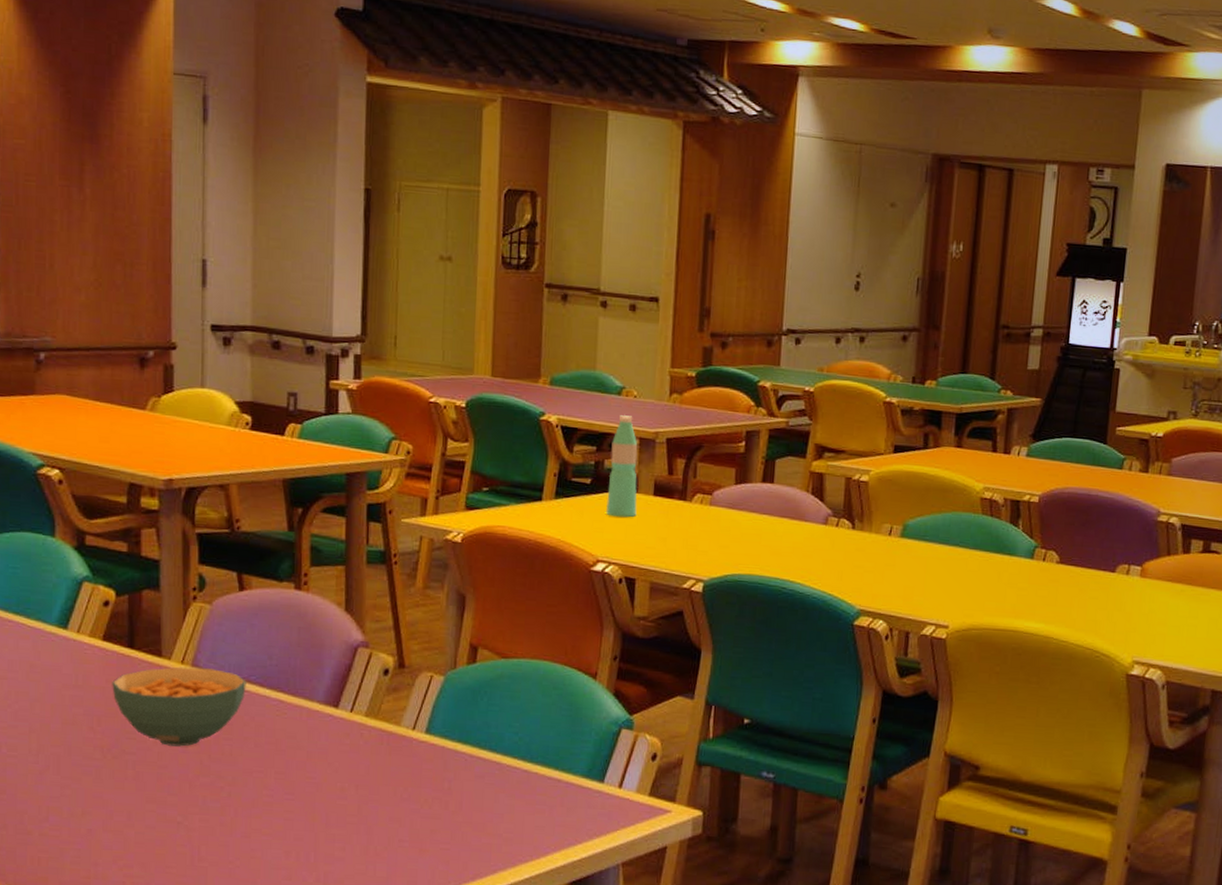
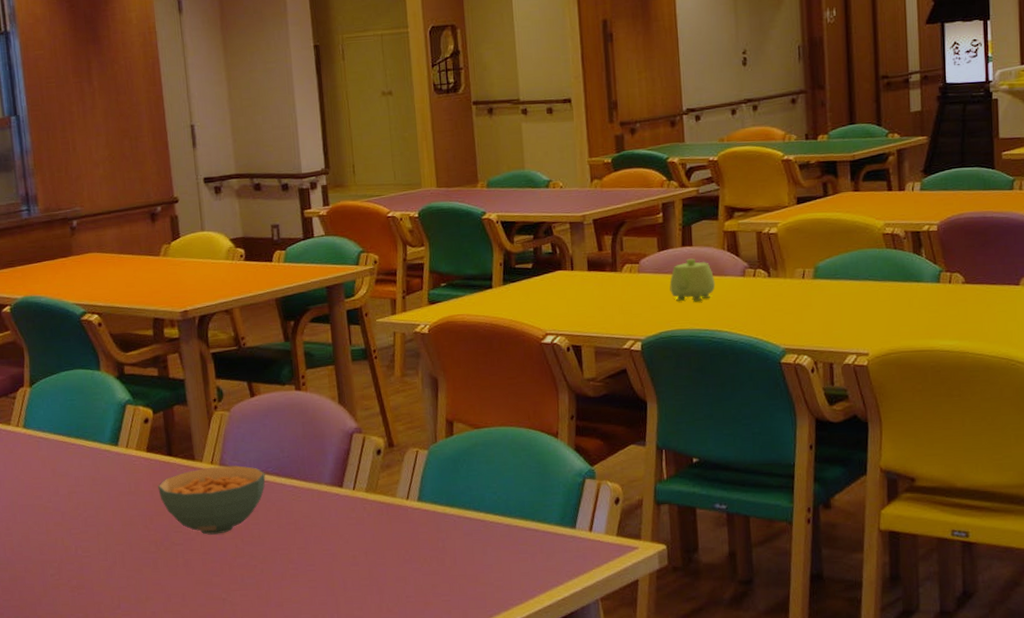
water bottle: present [606,415,638,518] -> none [546,204,575,294]
teapot: none [742,496,794,547] -> present [669,258,716,302]

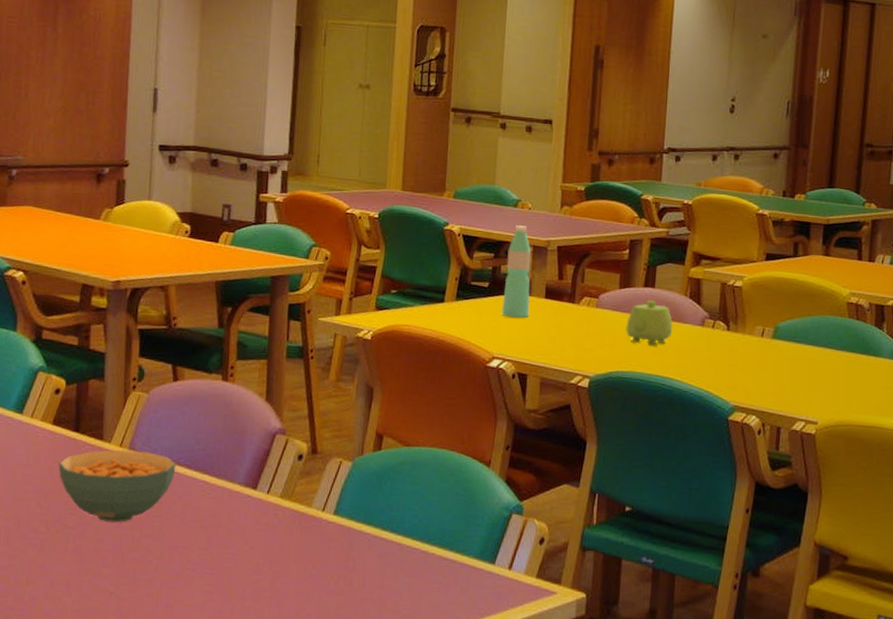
water bottle: none [546,204,575,294] -> present [502,225,532,318]

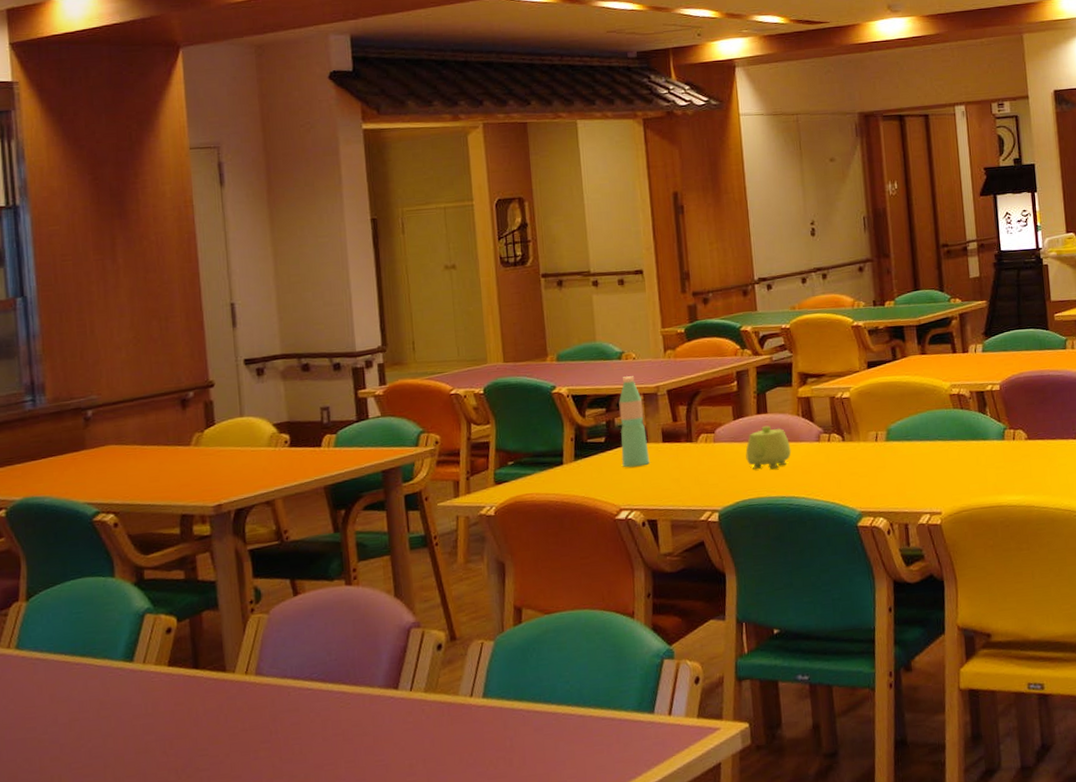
cereal bowl: present [58,449,176,523] -> none [180,673,309,756]

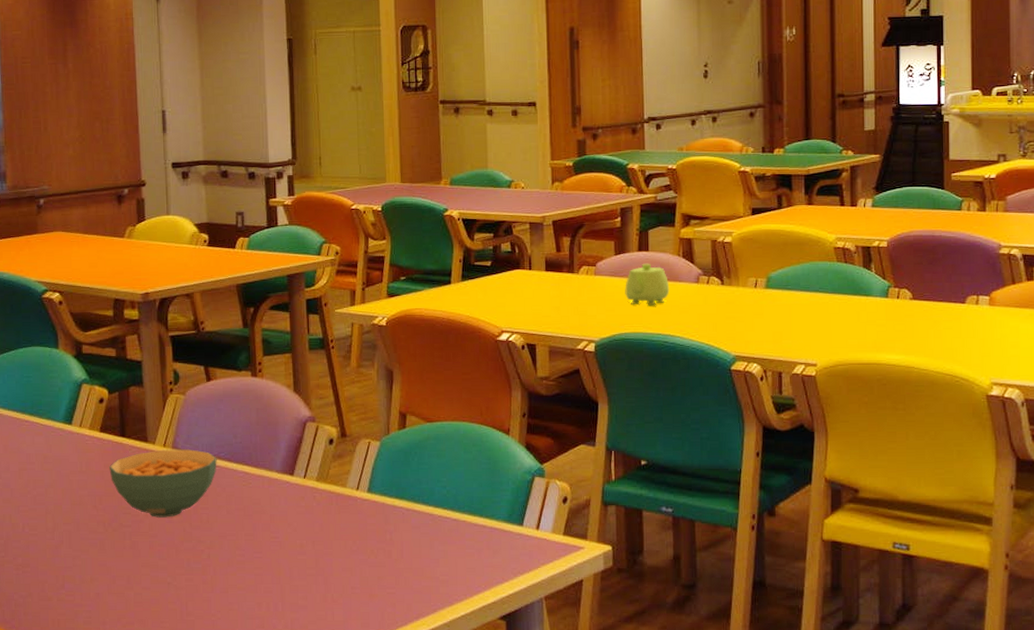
cereal bowl: none [180,673,309,756] -> present [109,449,217,517]
water bottle: present [619,376,650,468] -> none [505,205,532,292]

